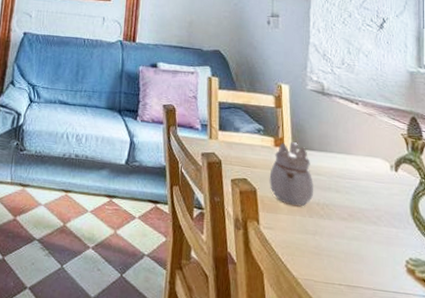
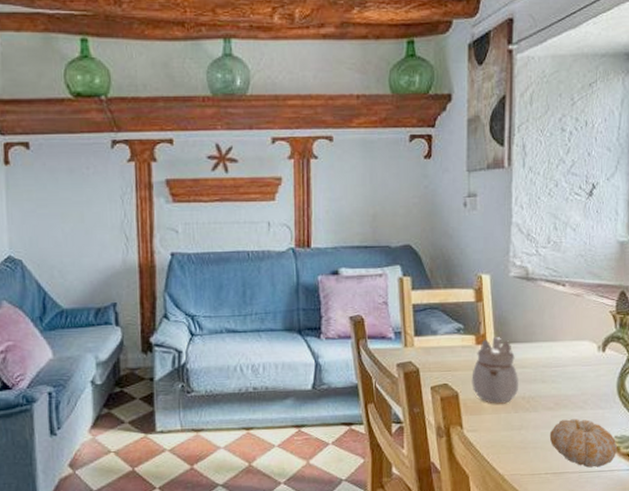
fruit: none [343,232,412,288] -> present [549,419,617,468]

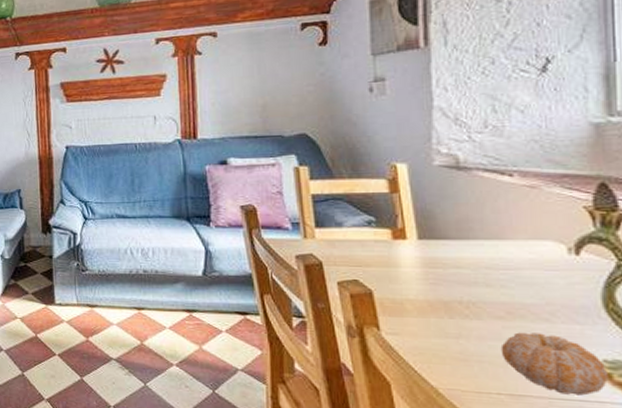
teapot: present [471,337,519,404] -> none [388,232,454,307]

